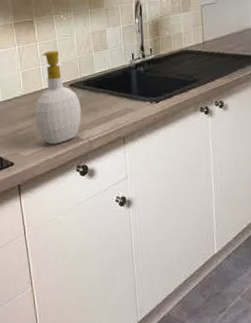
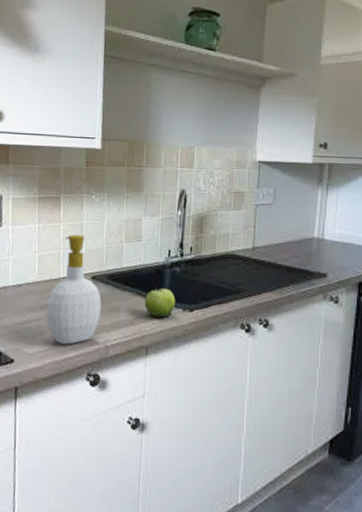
fruit: none [117,86,144,112] -> present [144,287,176,318]

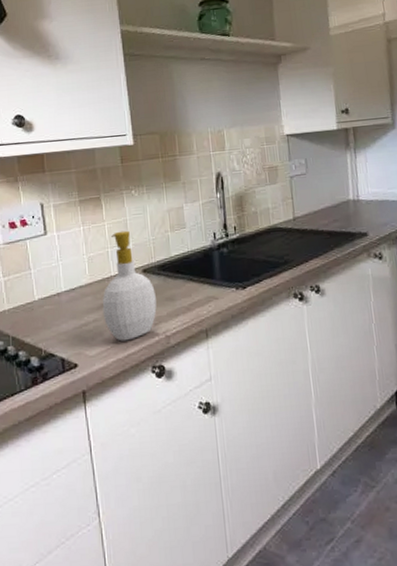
fruit: present [144,287,176,318] -> none [197,270,228,300]

